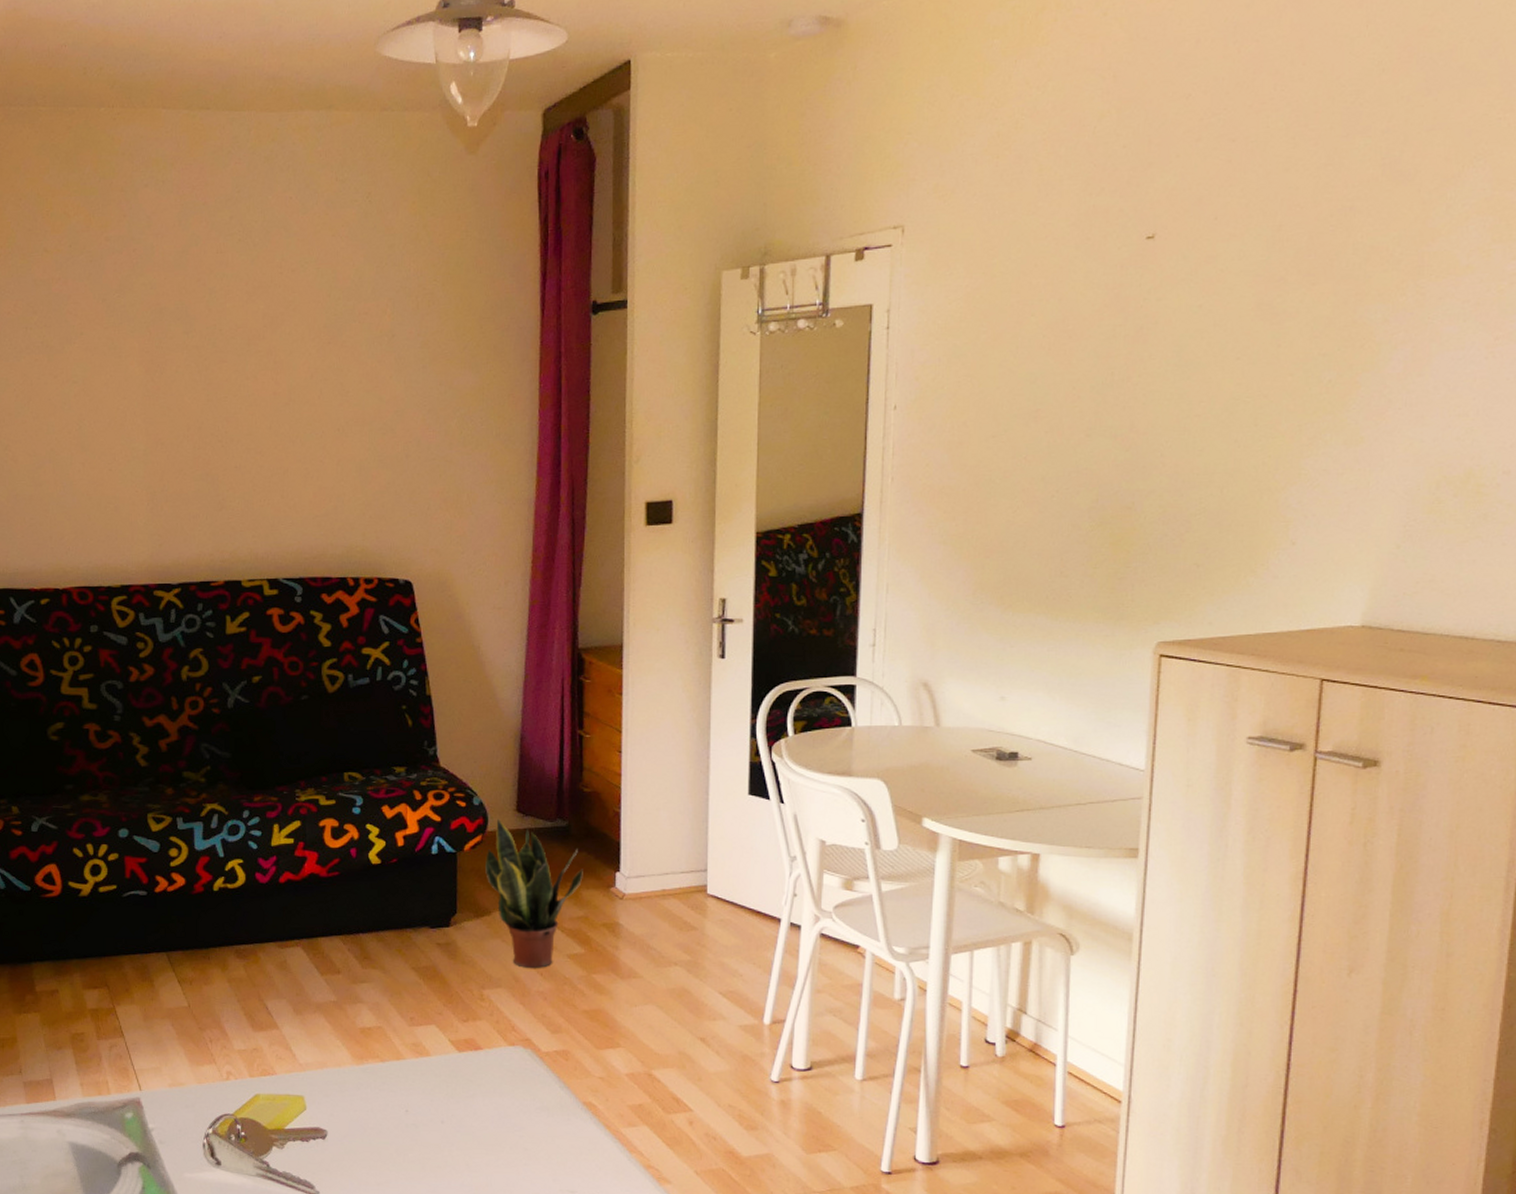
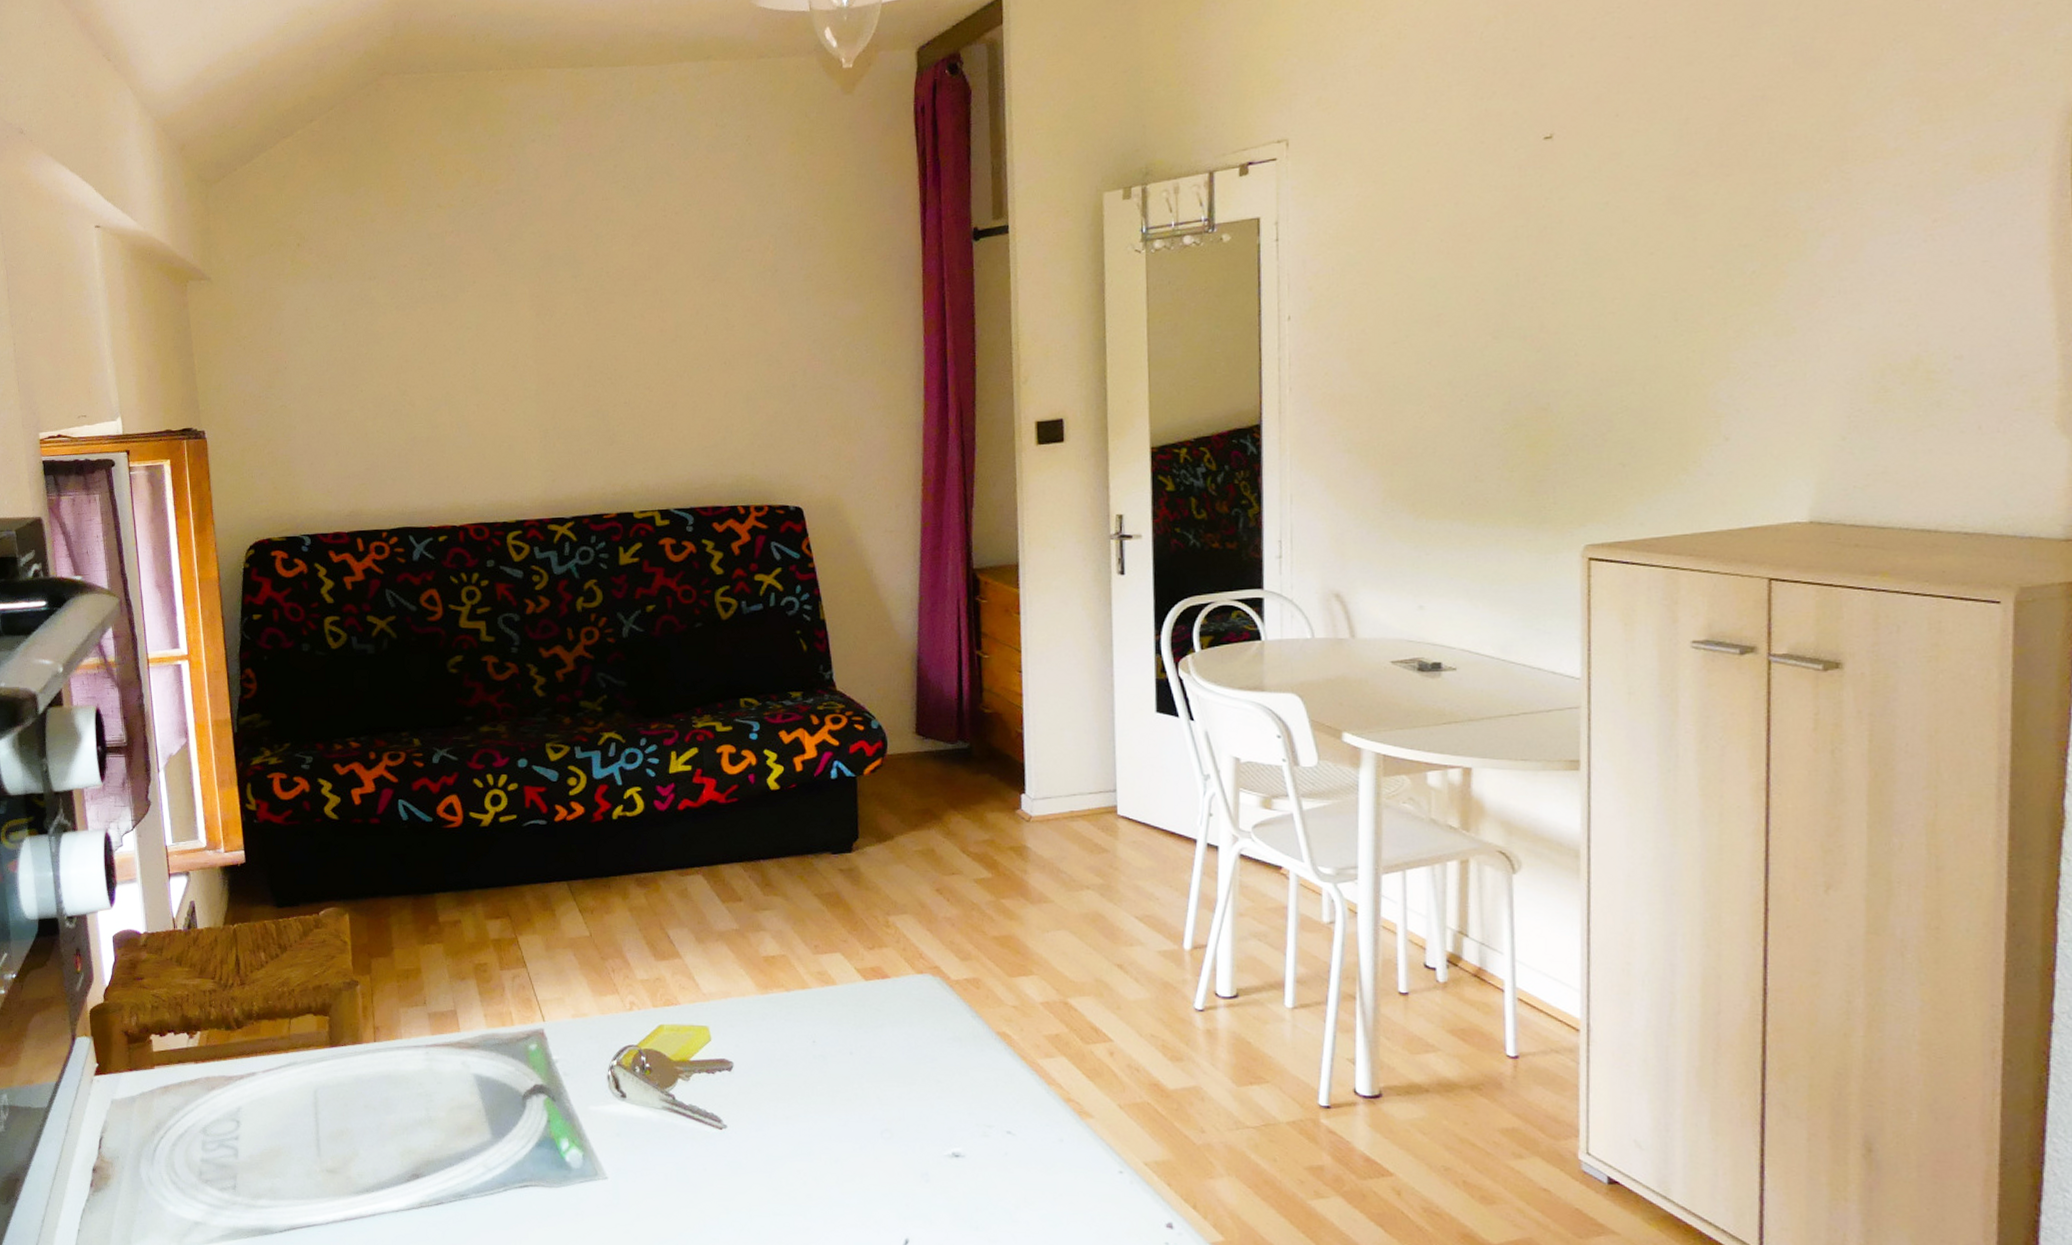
potted plant: present [485,818,583,968] -> none [886,741,987,893]

